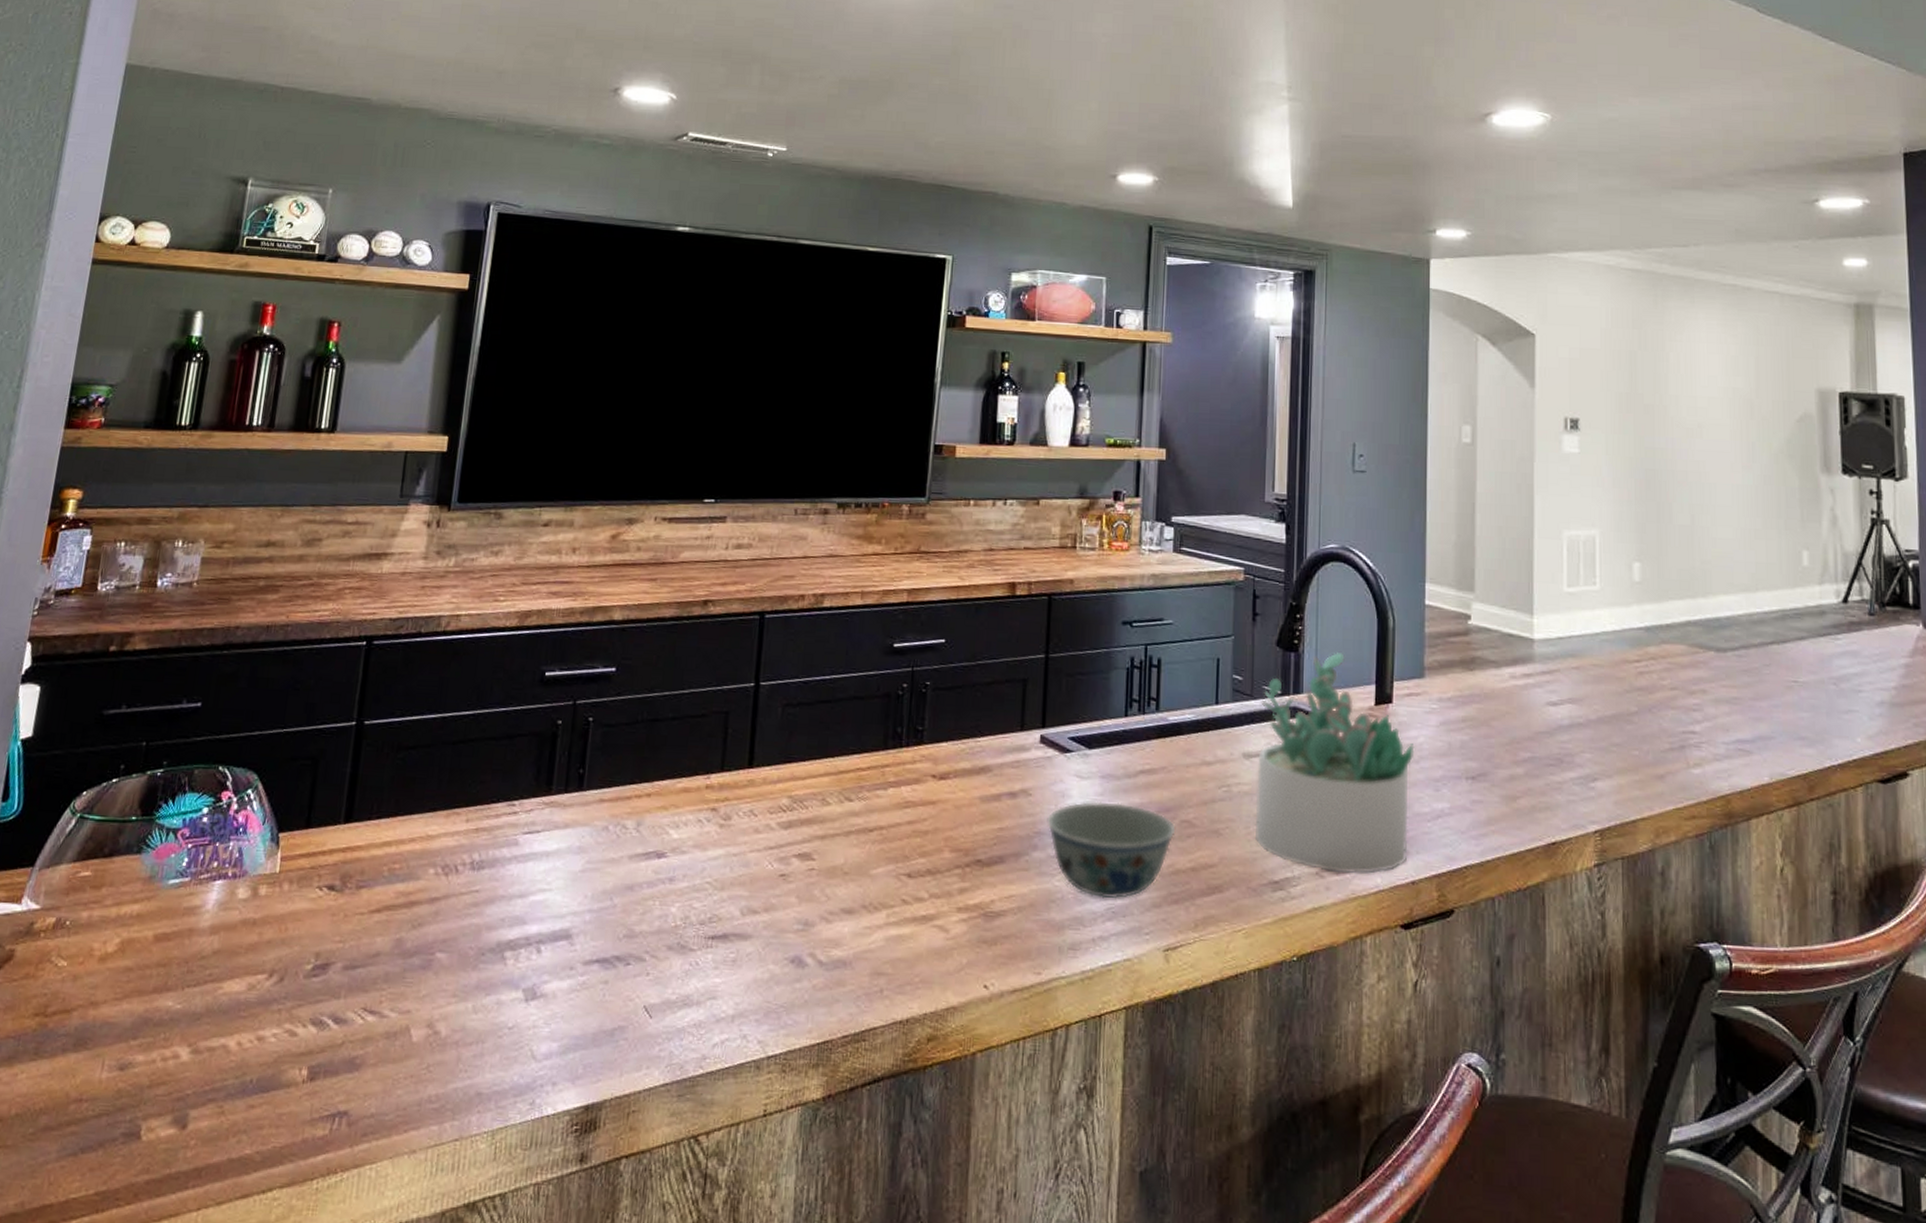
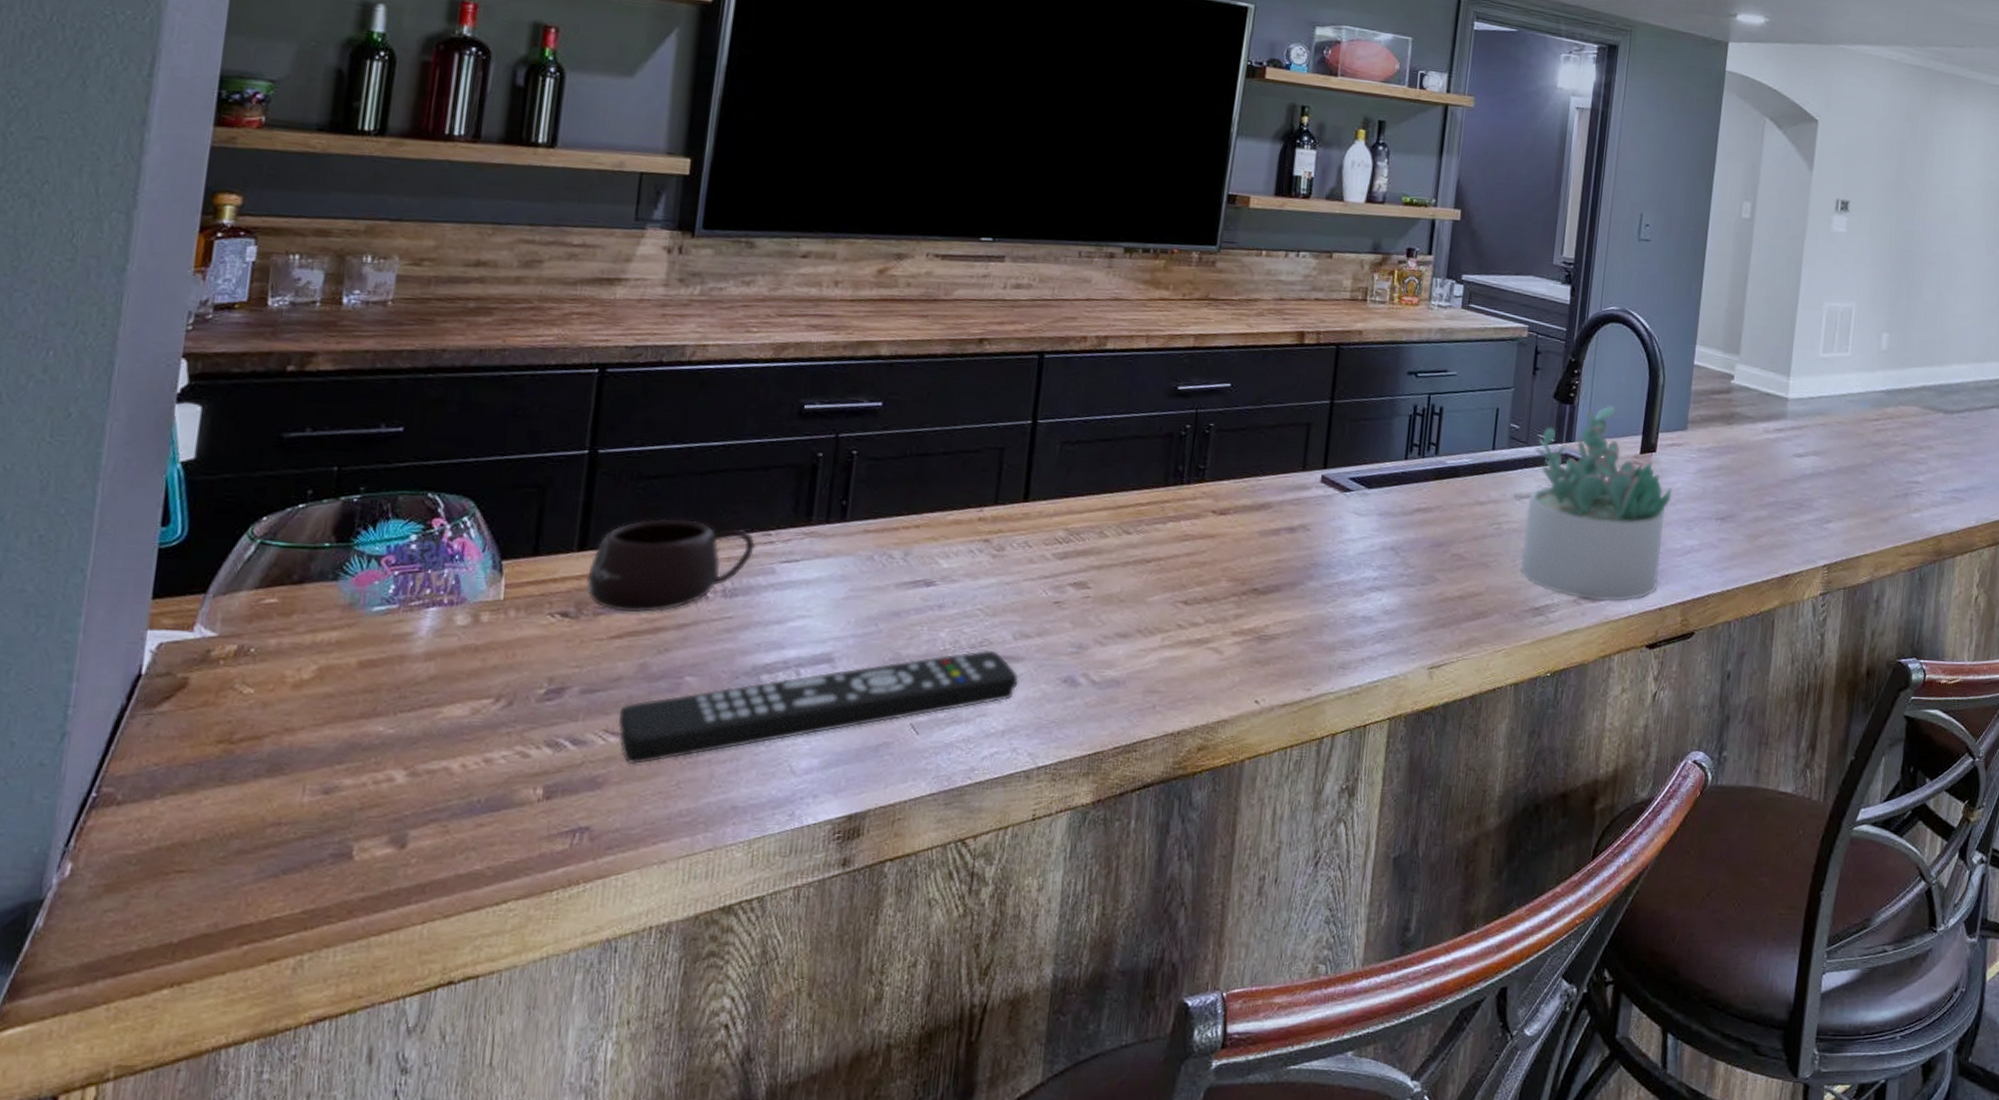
mug: none [350,789,502,886] -> present [586,518,757,613]
remote control: none [375,926,747,1046] -> present [617,649,1019,765]
bowl: present [1047,801,1176,899] -> none [1323,536,1447,624]

